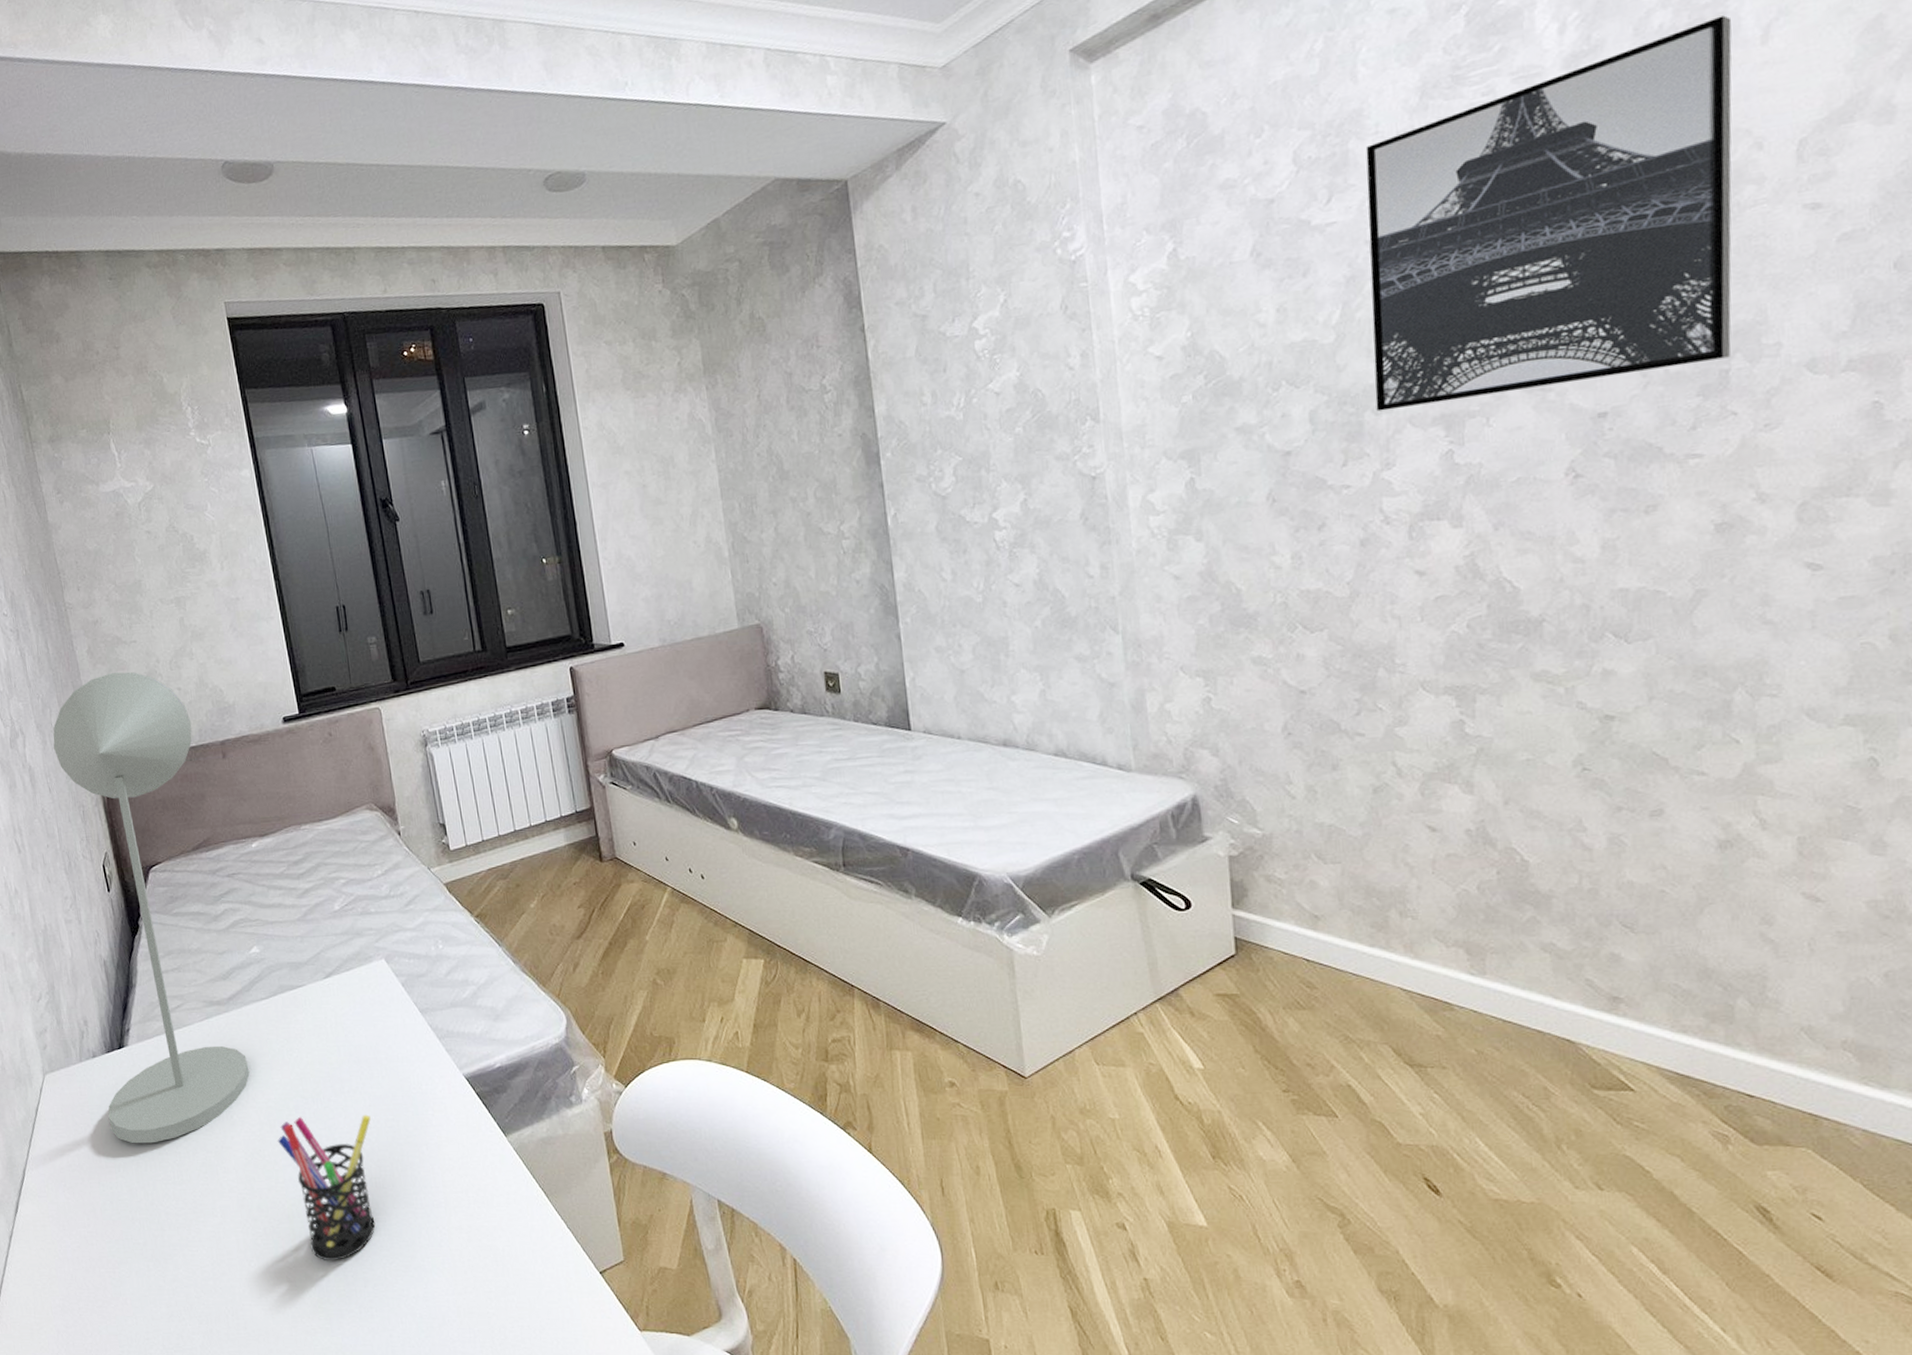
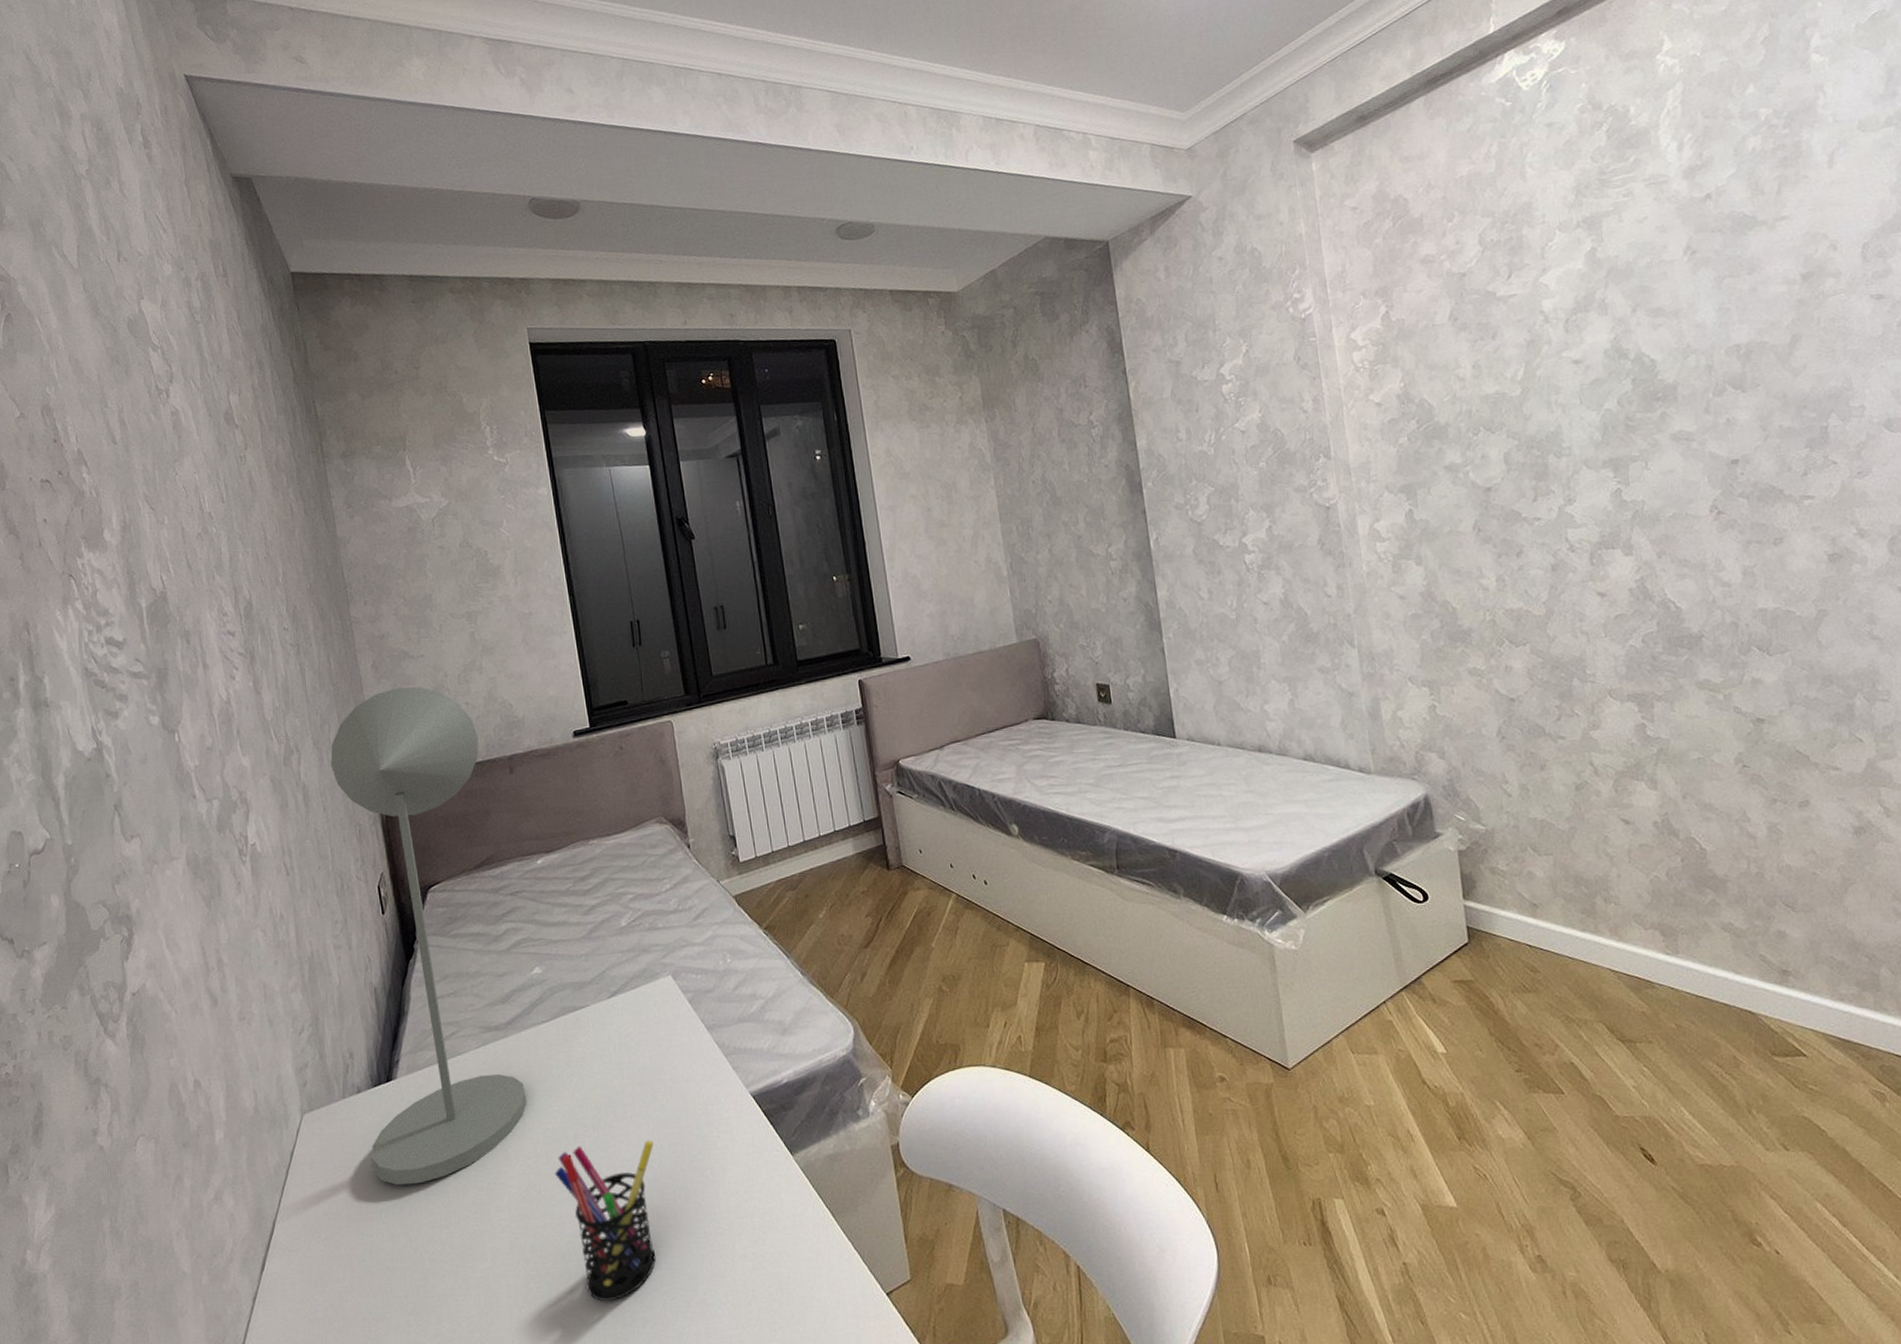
wall art: present [1365,15,1732,412] -> none [1536,143,1828,455]

